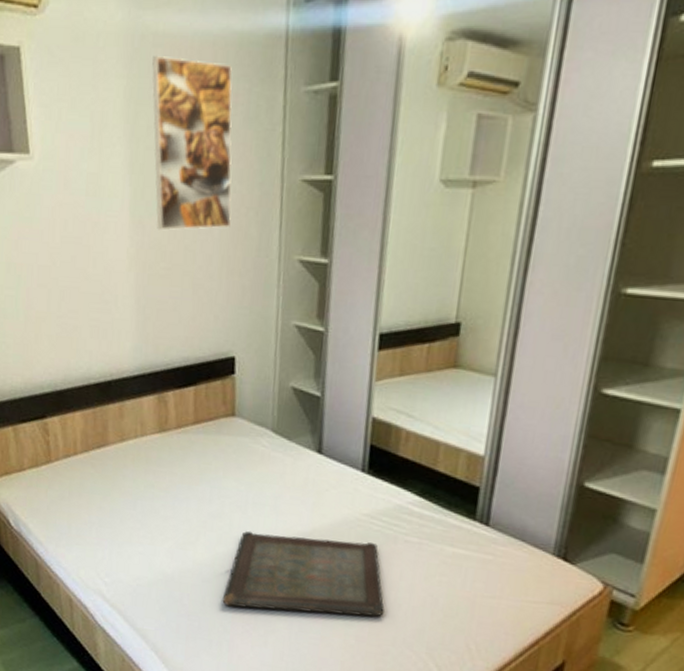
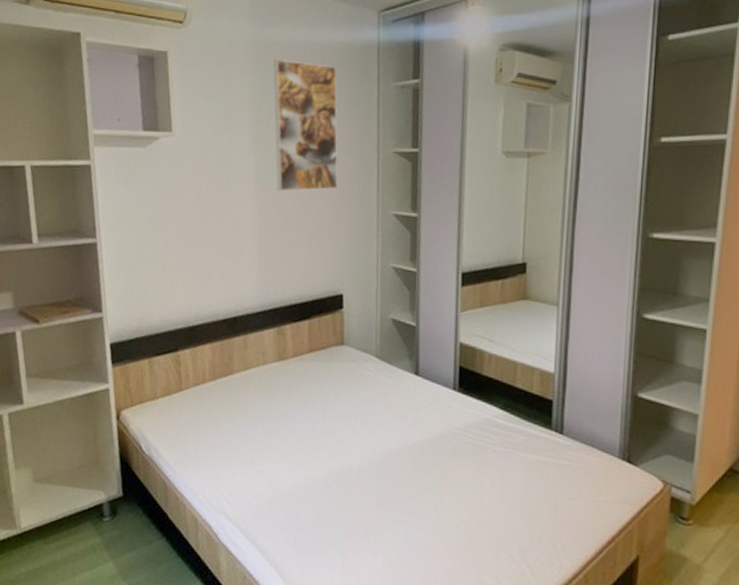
serving tray: present [222,531,384,617] -> none [335,447,480,523]

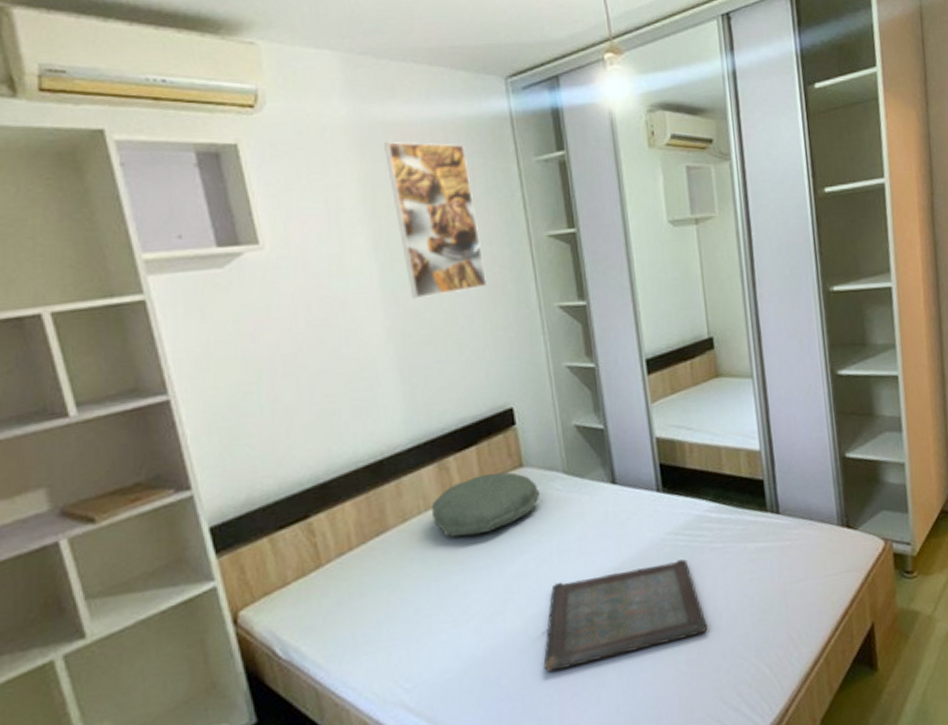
pillow: none [267,345,355,393] -> present [432,472,541,537]
serving tray: none [335,447,480,523] -> present [543,559,708,672]

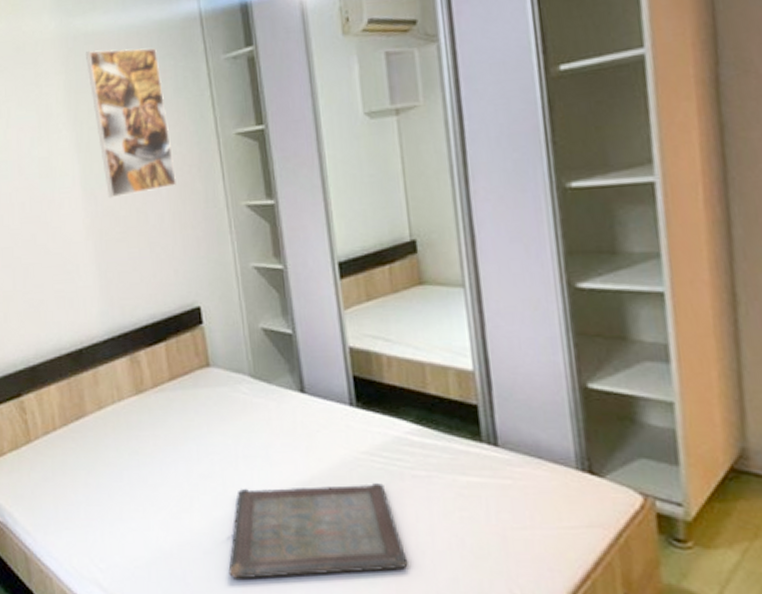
pillow: present [432,472,541,537] -> none [124,371,227,430]

